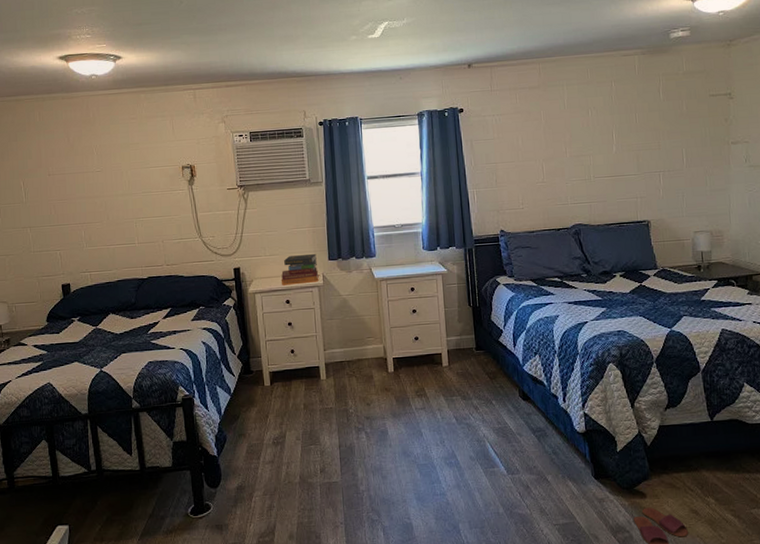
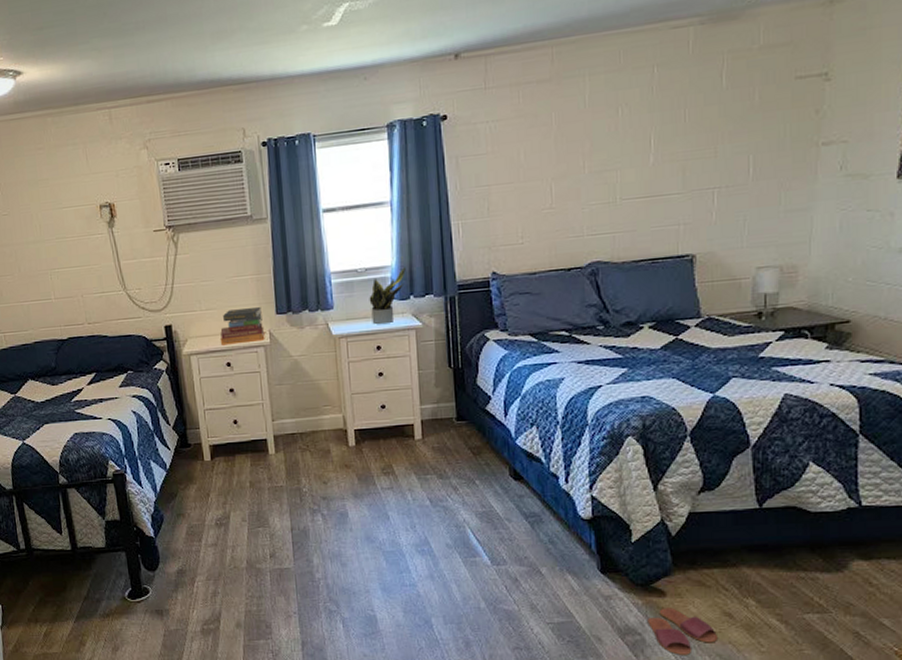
potted plant: none [404,224,433,271] -> present [369,267,406,325]

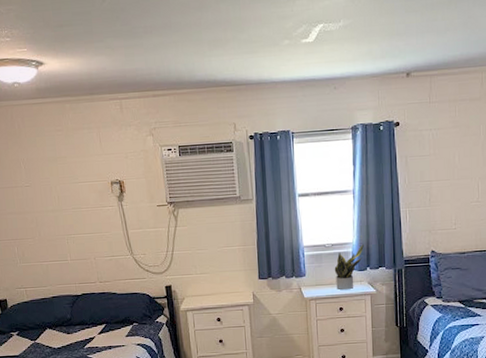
books: present [220,307,265,346] -> none [212,273,249,304]

